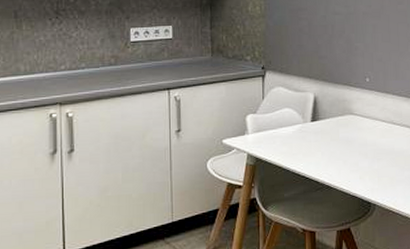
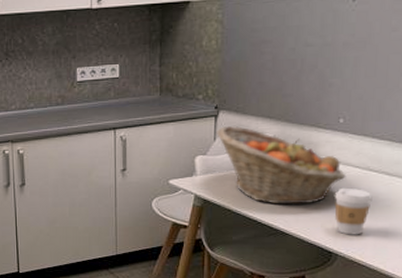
fruit basket: none [263,85,376,159] -> present [215,126,346,204]
coffee cup: none [367,141,398,185] -> present [334,189,373,235]

